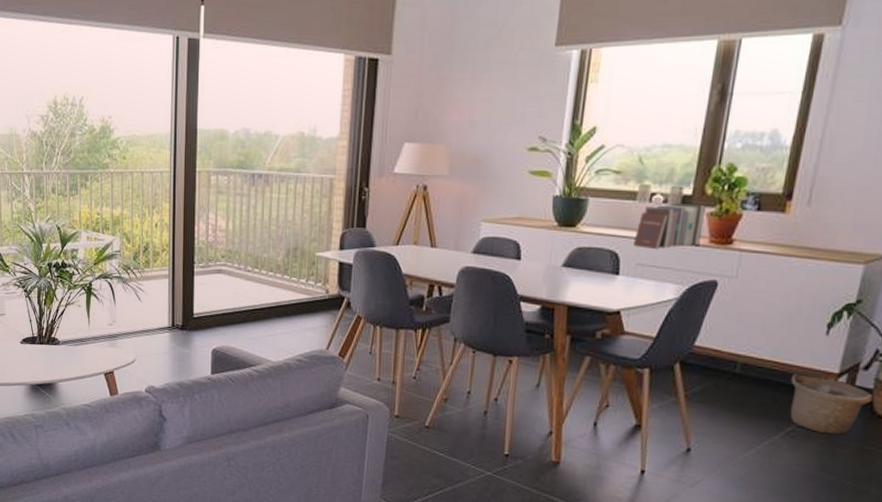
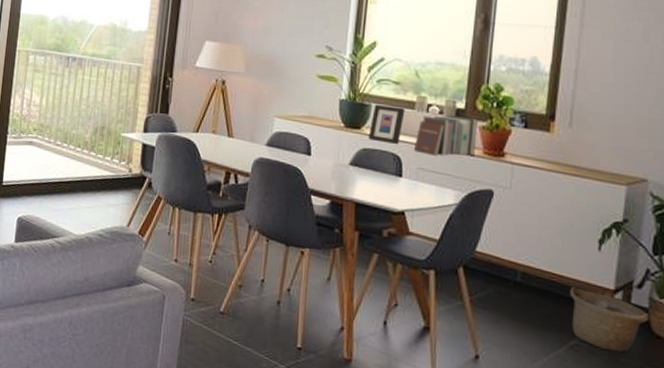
picture frame: none [584,197,626,241] -> present [368,104,405,145]

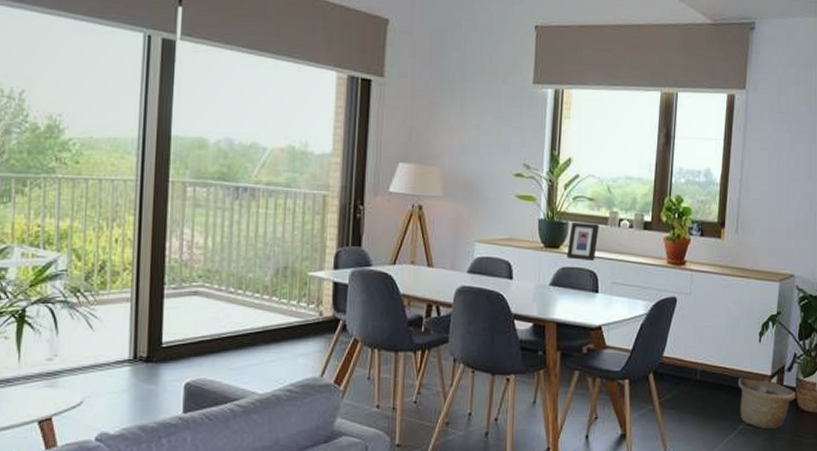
books: present [413,114,477,157] -> none [607,227,662,270]

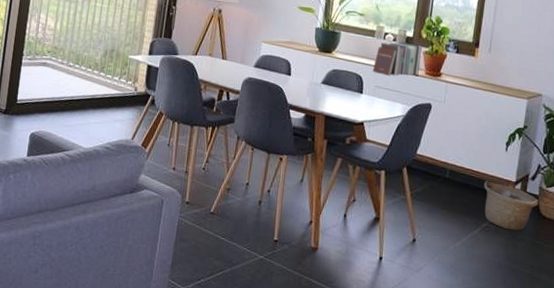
picture frame: present [567,221,599,262] -> none [337,32,367,67]
books: none [607,227,662,270] -> present [372,41,422,77]

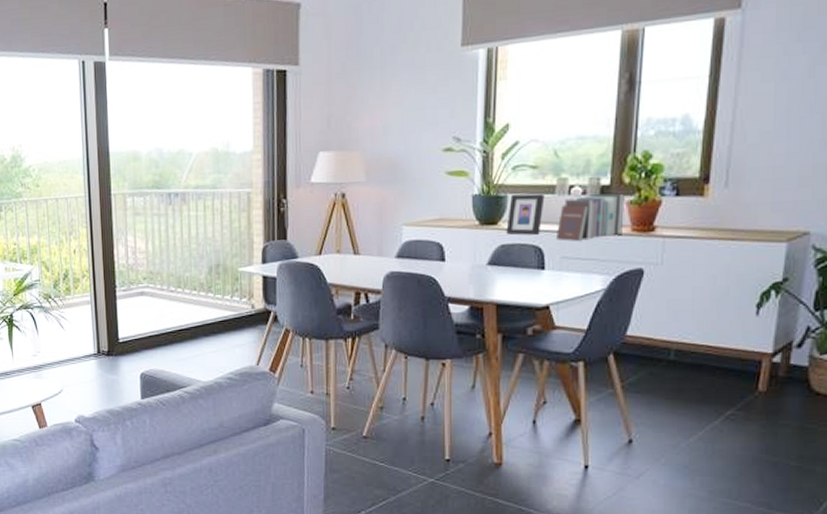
picture frame: none [337,32,367,67] -> present [506,193,545,236]
basket: present [484,180,538,231] -> none [725,357,808,415]

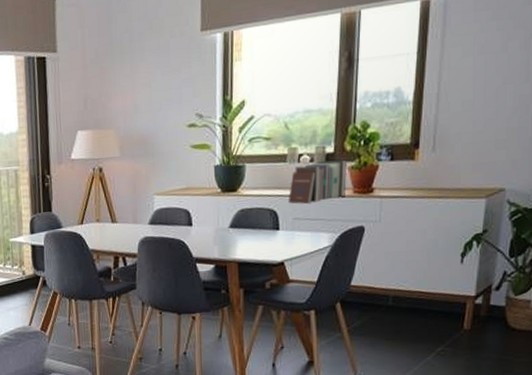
picture frame: present [506,193,545,236] -> none [245,162,278,201]

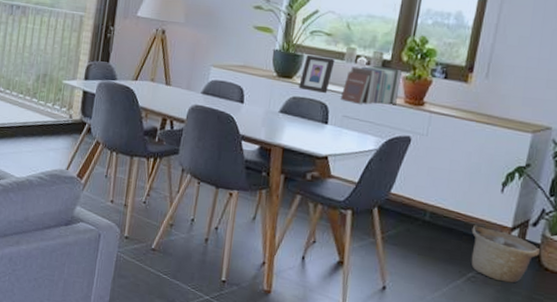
picture frame: none [245,162,278,201] -> present [298,54,335,94]
basket: none [436,300,505,350] -> present [471,225,540,283]

